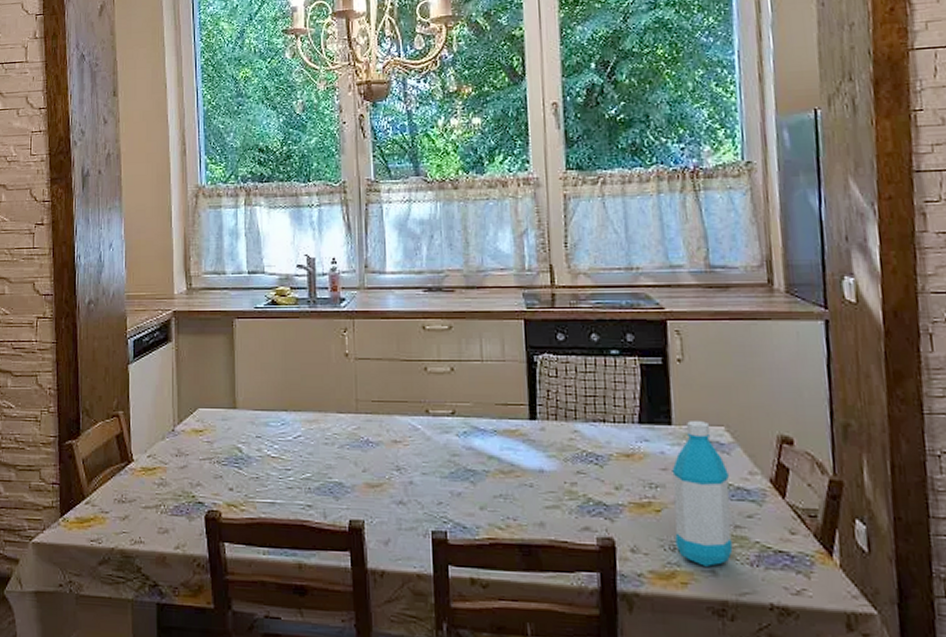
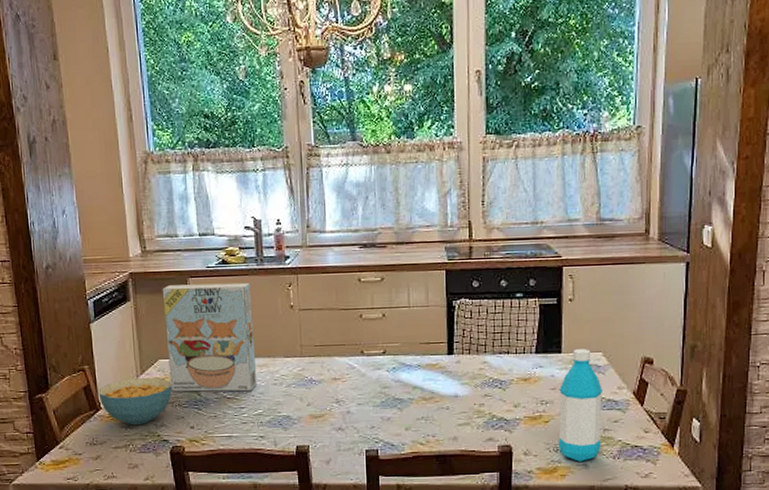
cereal bowl: none [131,427,211,483] -> present [98,377,172,426]
cereal box: none [206,326,306,451] -> present [162,282,258,392]

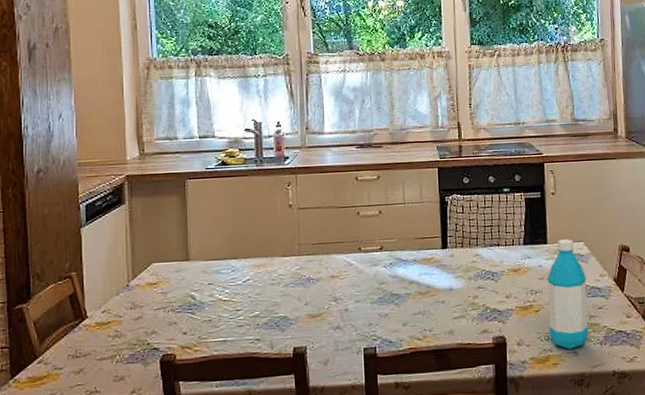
cereal bowl: present [98,377,172,426] -> none [85,282,165,334]
cereal box: present [162,282,258,392] -> none [159,183,255,296]

